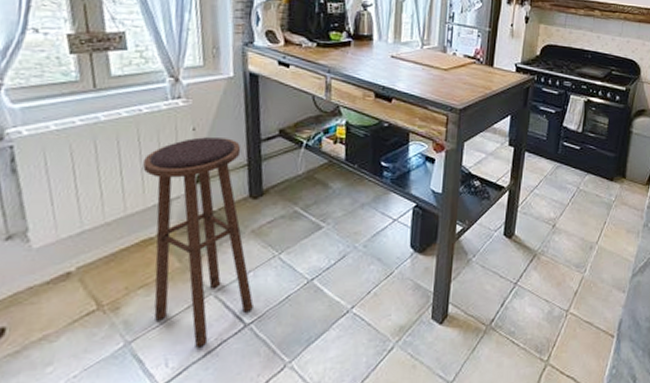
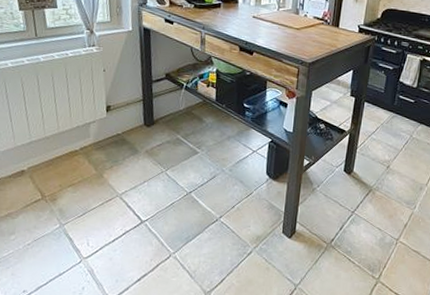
stool: present [143,137,254,348] -> none [69,77,148,234]

